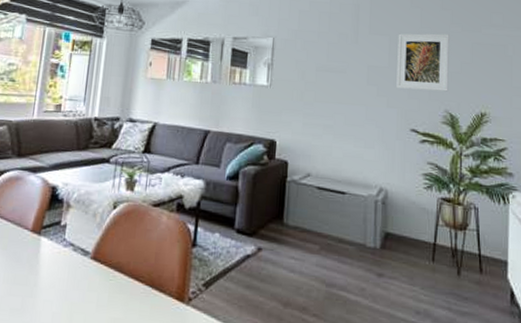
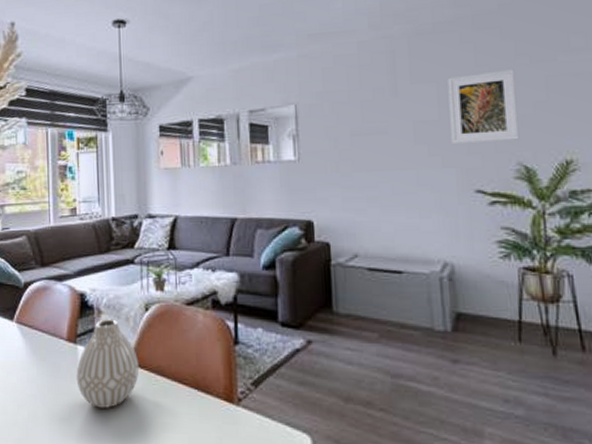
vase: none [34,213,100,301] -> present [76,319,140,408]

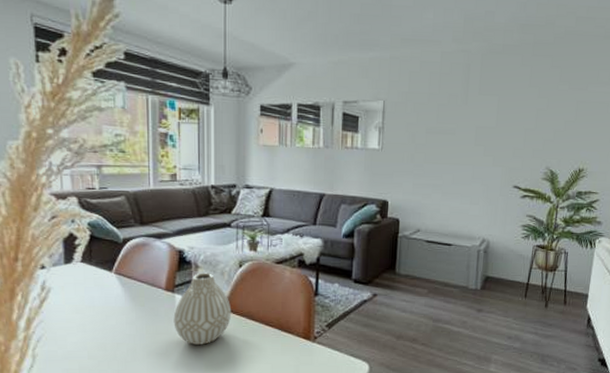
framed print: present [447,69,520,143] -> none [502,92,557,150]

